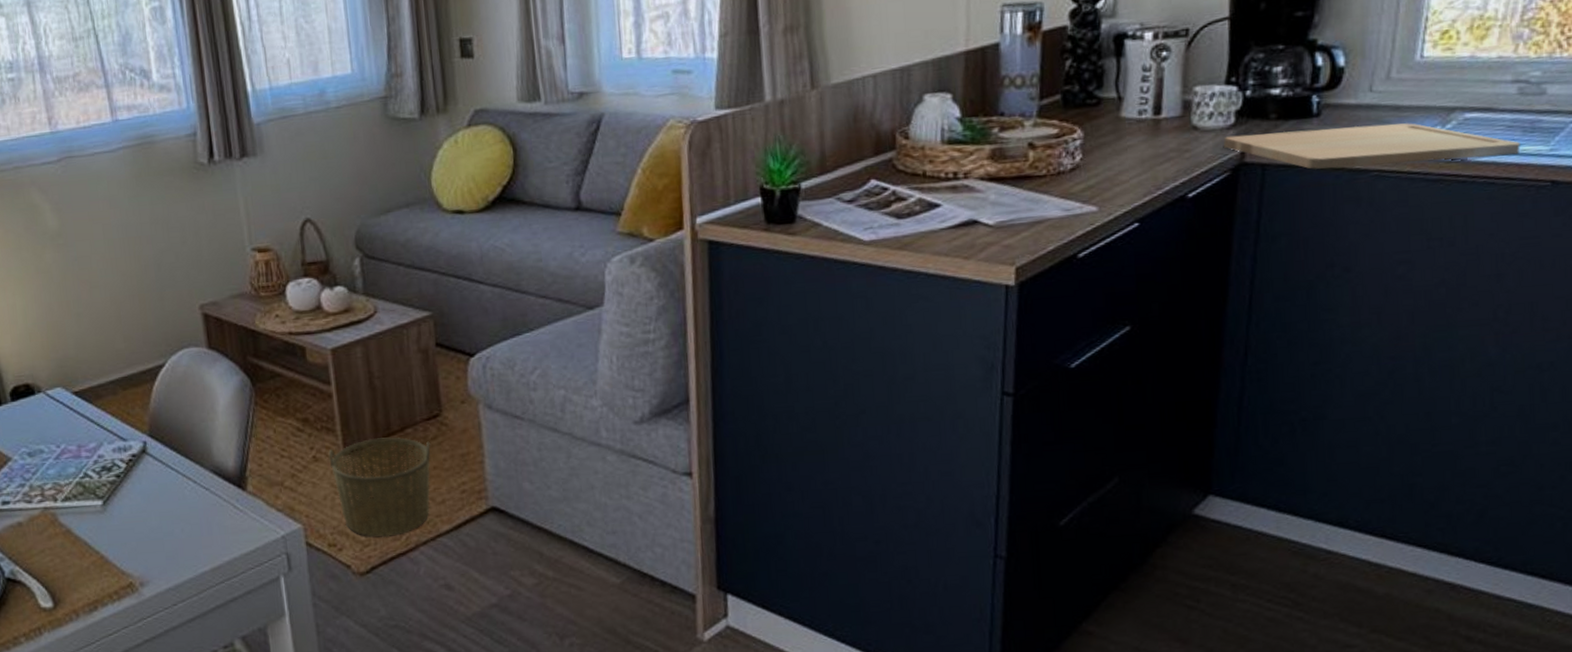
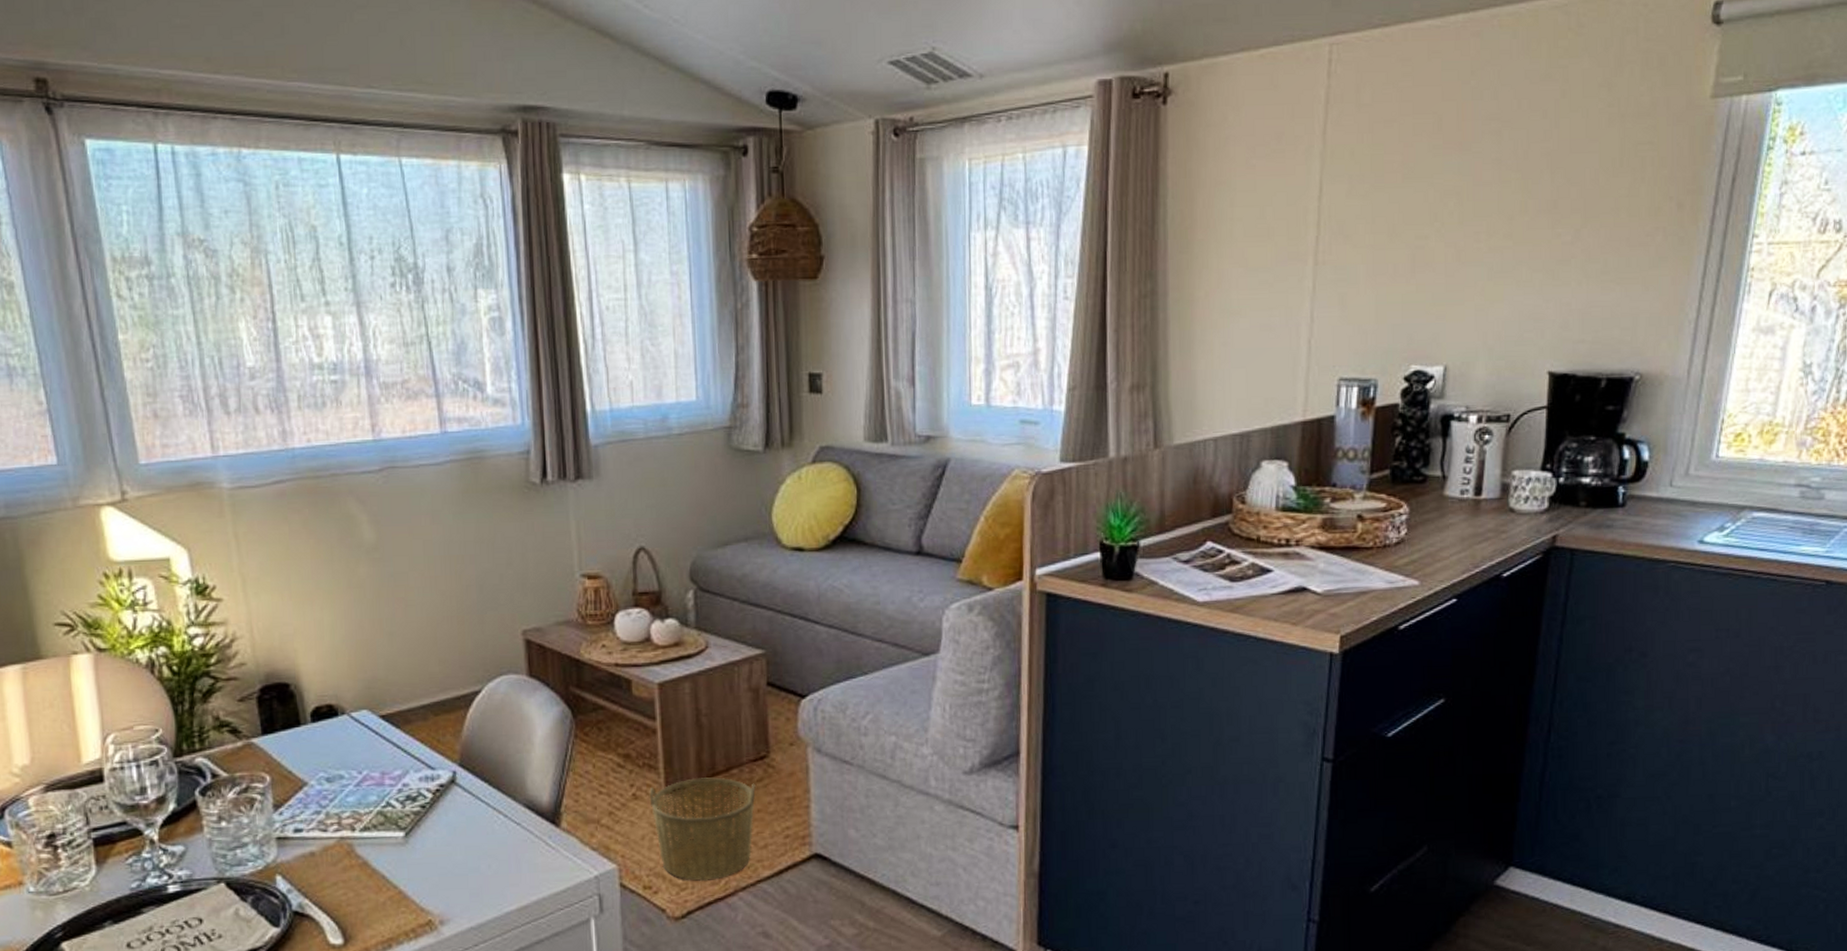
cutting board: present [1223,123,1520,170] -> none [1536,517,1800,558]

